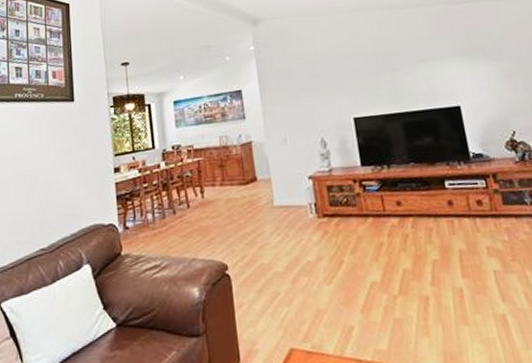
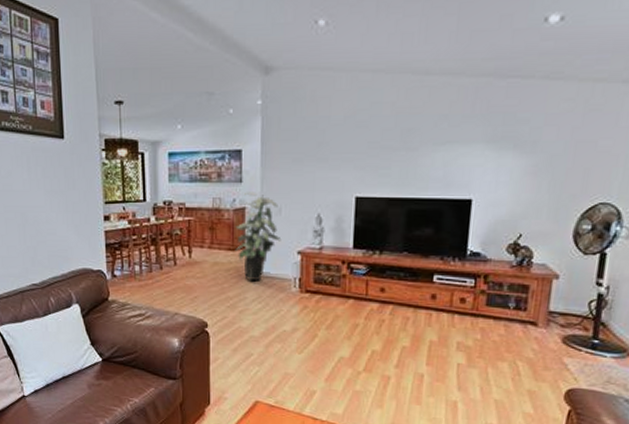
indoor plant: none [244,126,291,213] -> present [235,192,282,282]

